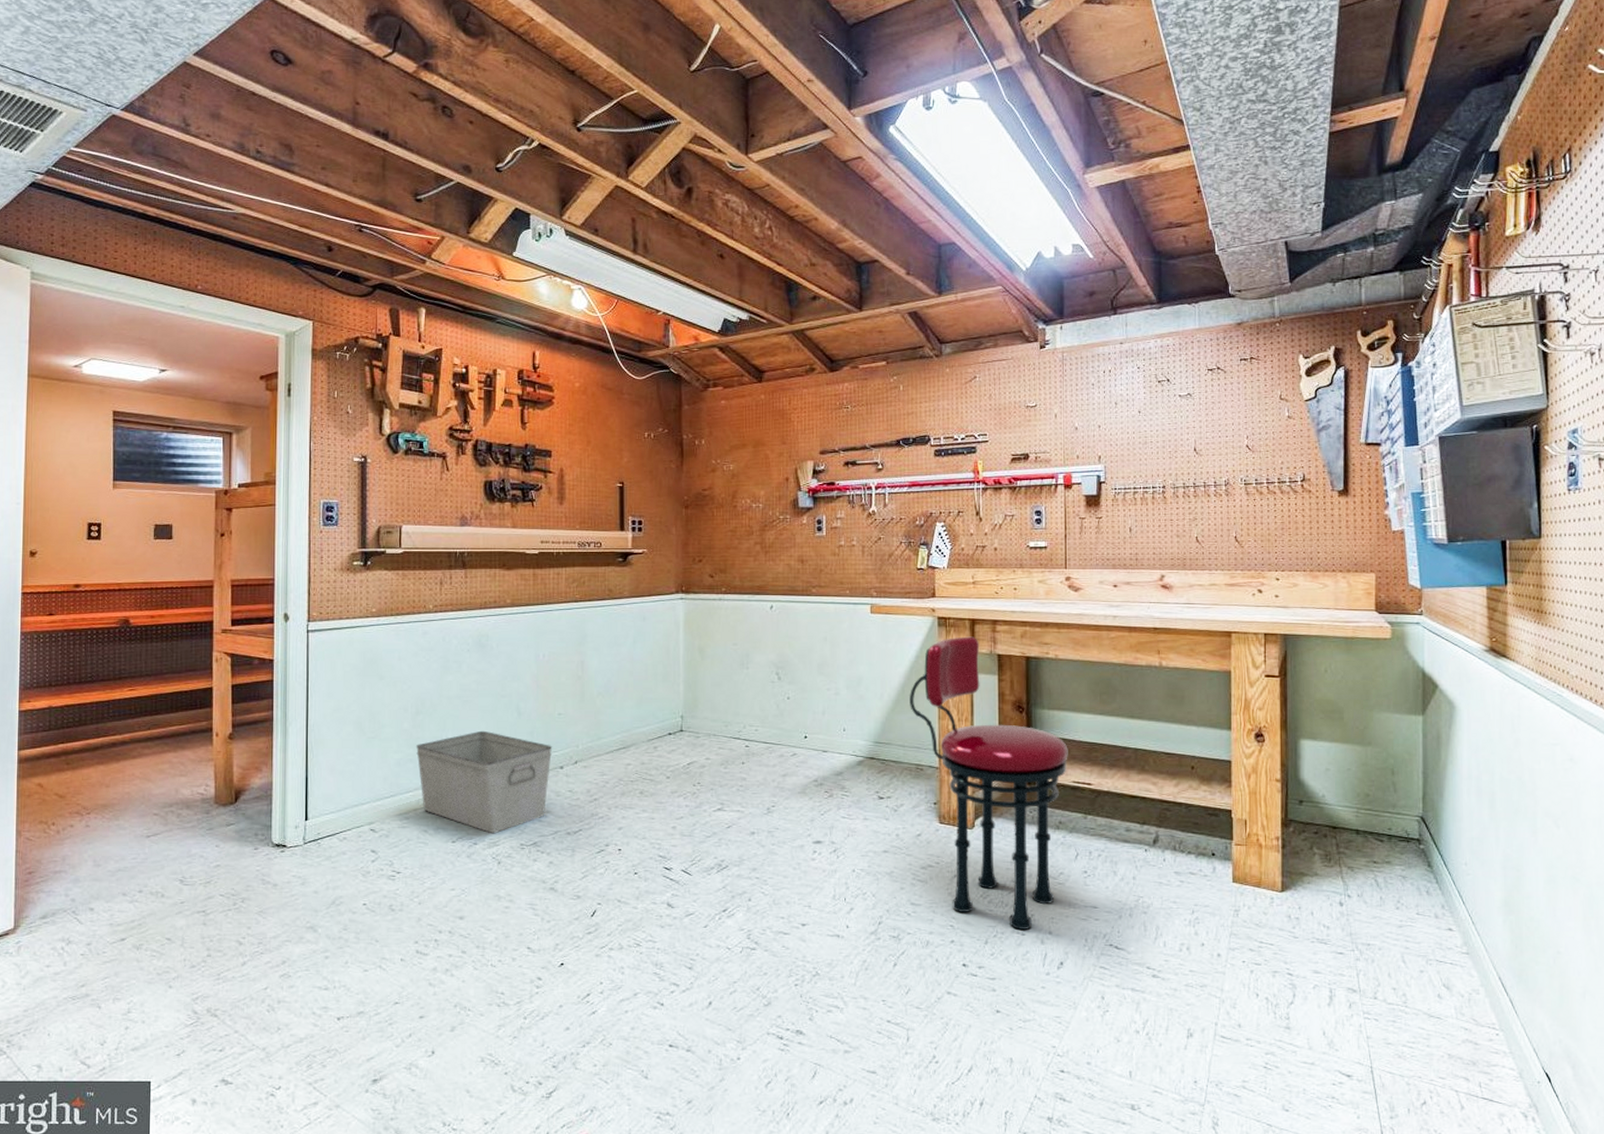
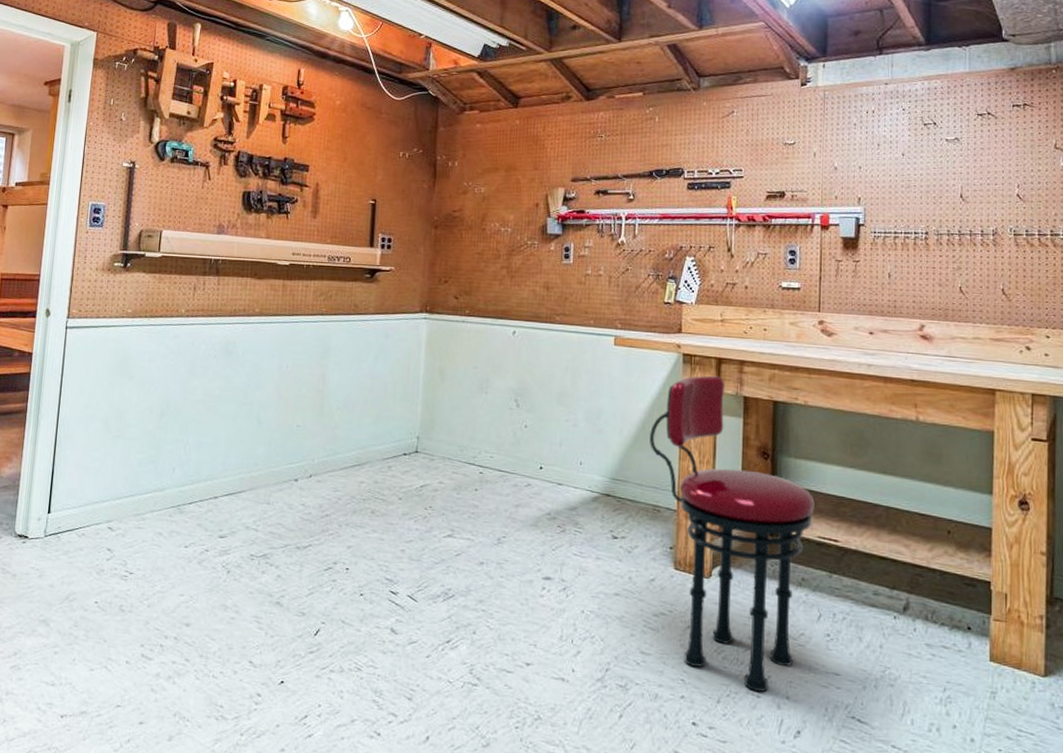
storage bin: present [415,730,553,834] -> none [157,437,289,542]

